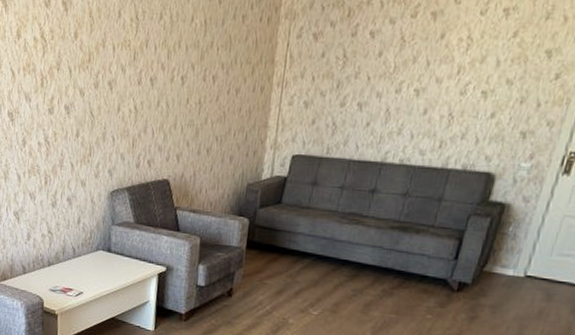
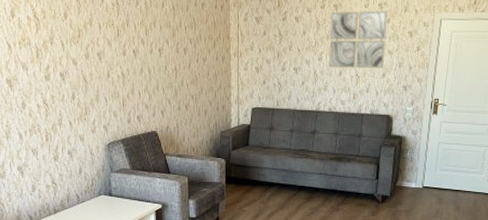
wall art: none [408,19,516,105] -> present [328,10,388,68]

